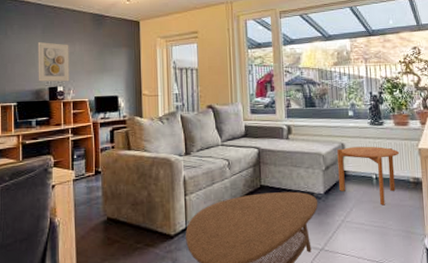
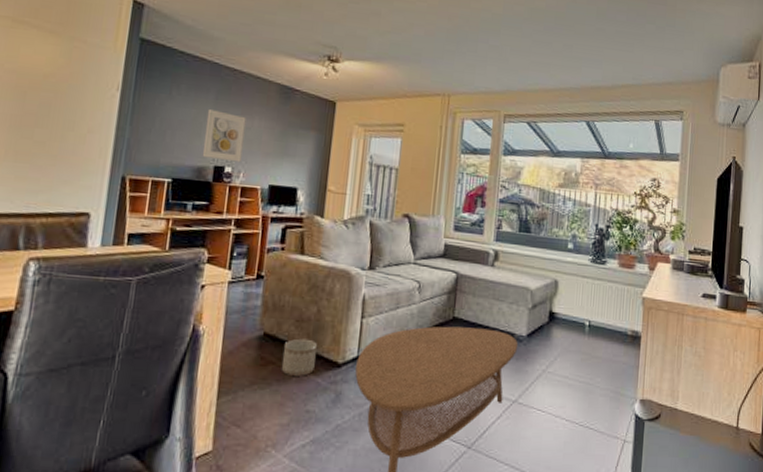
planter: none [124,218,152,250] -> present [282,338,317,376]
side table: present [337,146,399,206] -> none [545,285,619,359]

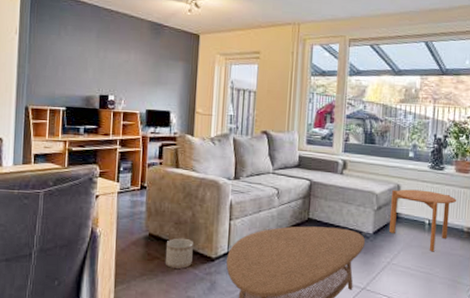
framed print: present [202,109,246,163] -> none [89,47,124,91]
side table: none [545,285,619,359] -> present [389,189,456,252]

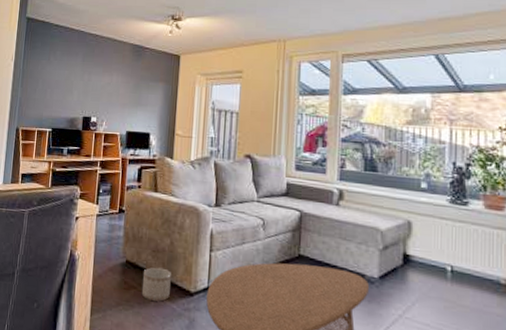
side table: present [389,189,456,252] -> none [400,226,487,308]

